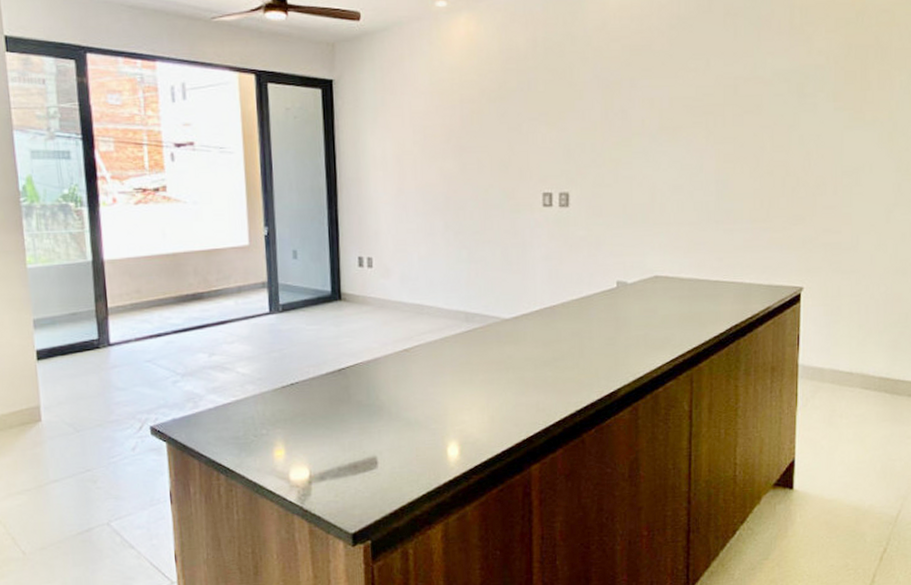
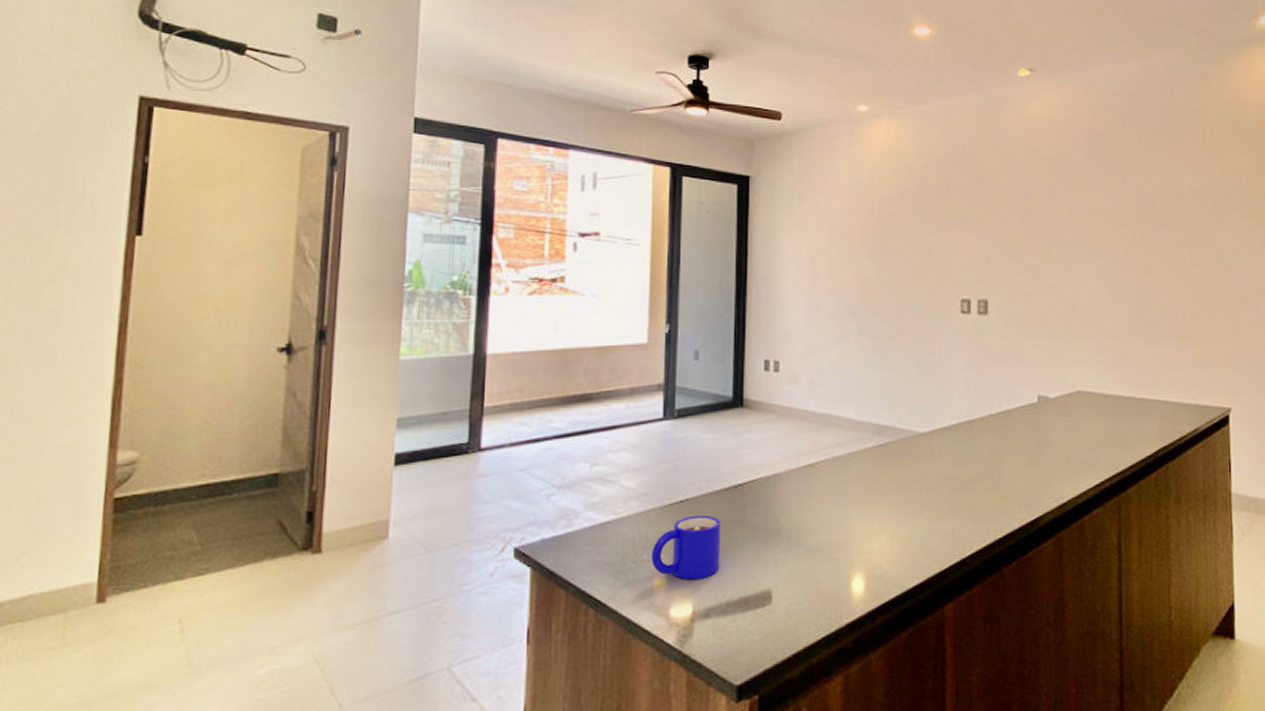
mug: none [269,395,331,450] -> present [650,515,721,580]

